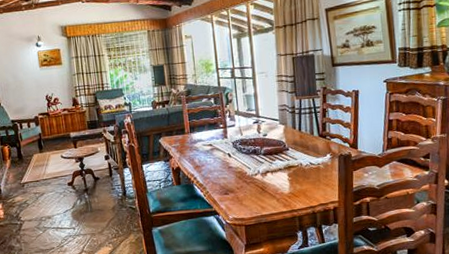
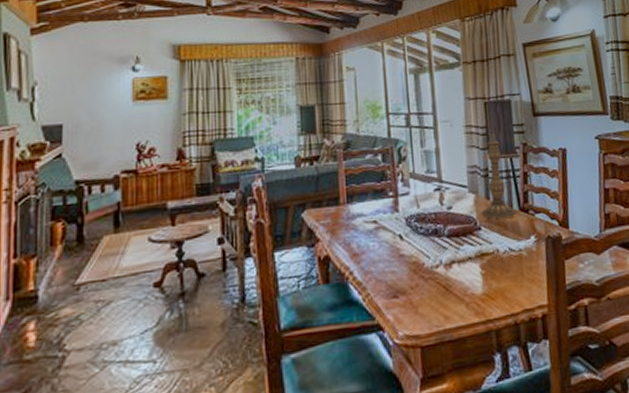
candlestick: none [289,80,316,143] -> present [481,132,516,219]

